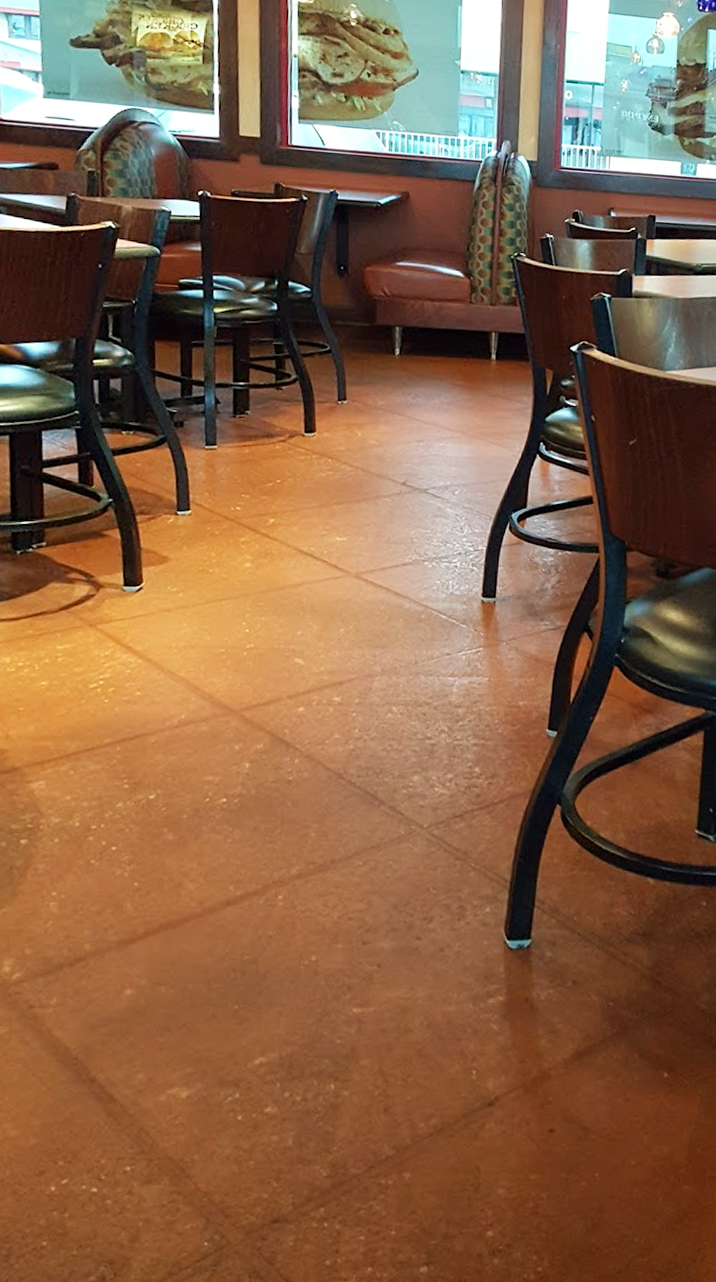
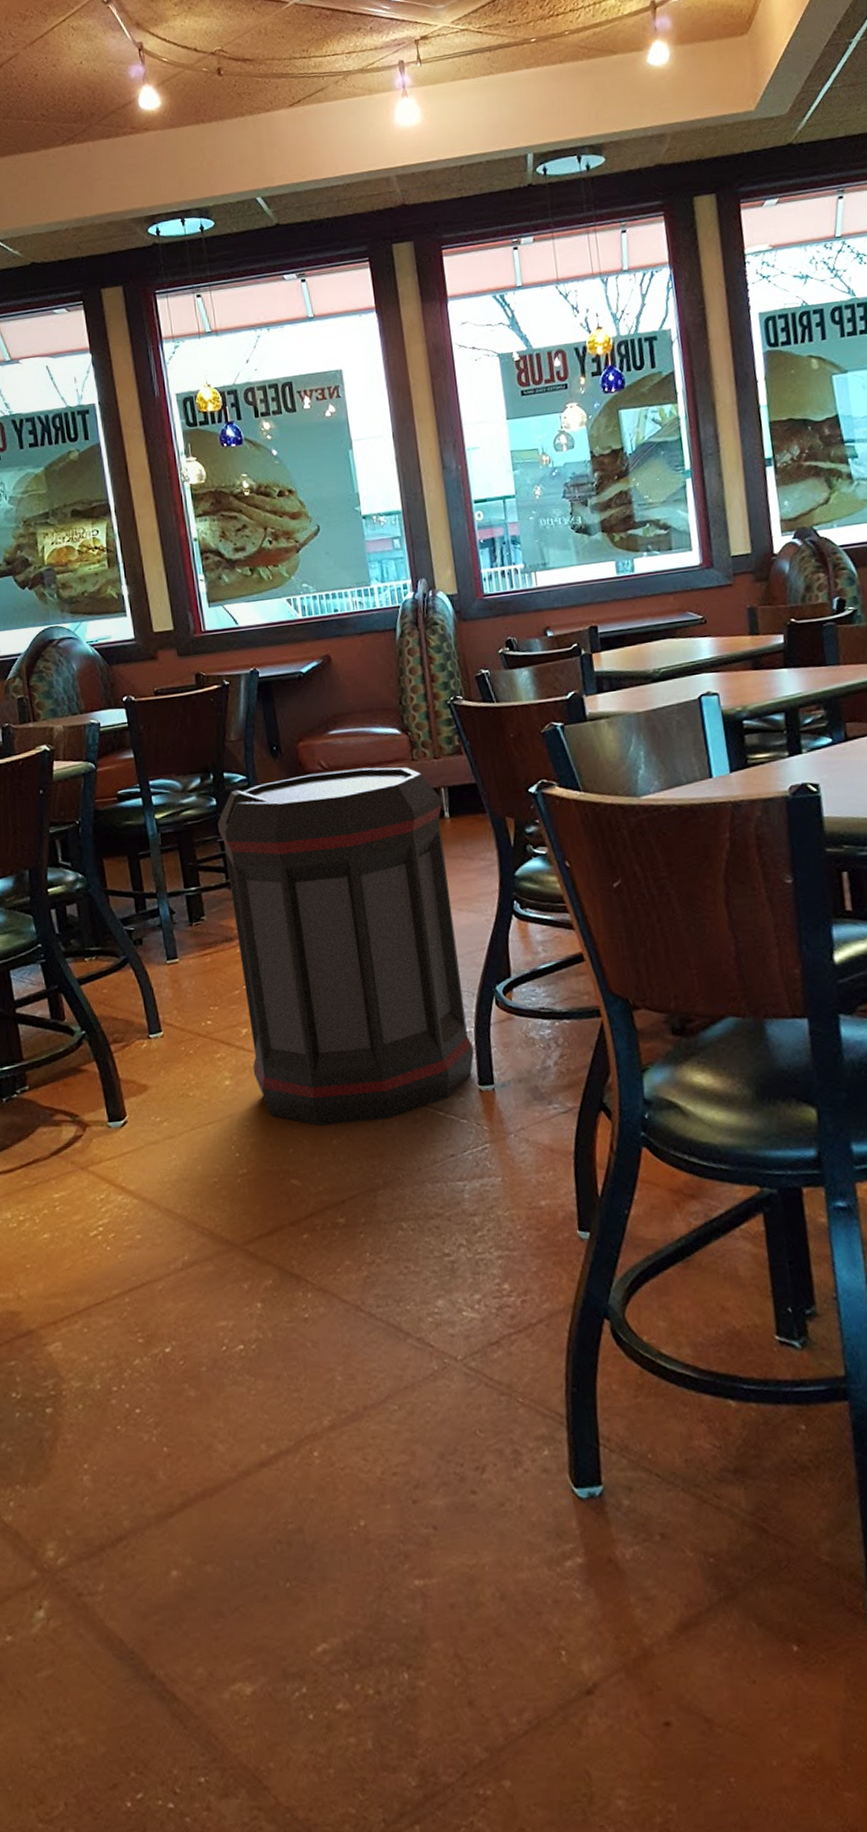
trash can: none [274,297,490,616] -> present [218,767,474,1126]

